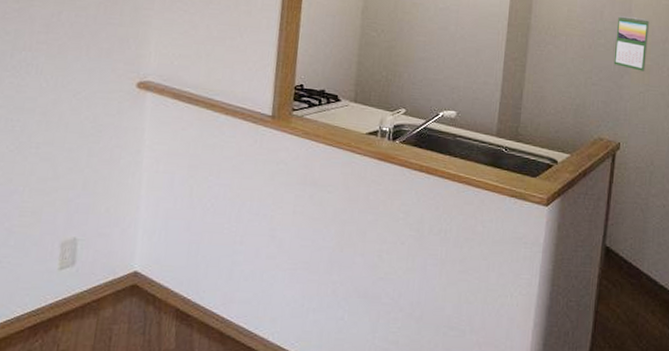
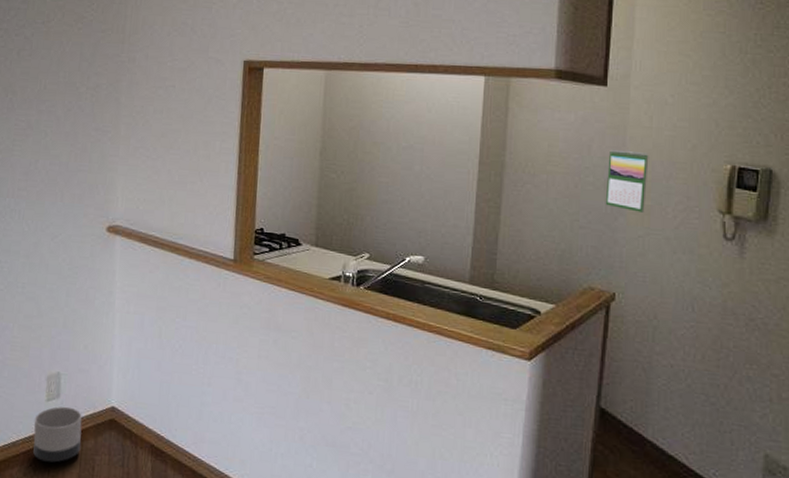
planter: none [40,274,100,336] -> present [33,406,82,463]

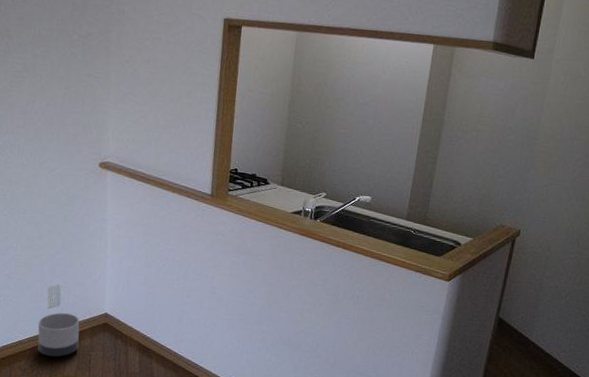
calendar: present [605,149,649,213] -> none [521,113,560,167]

